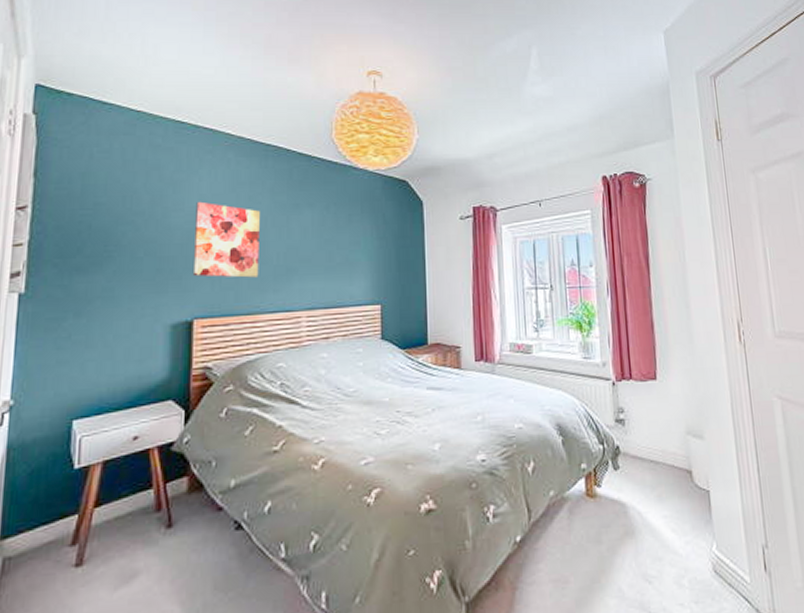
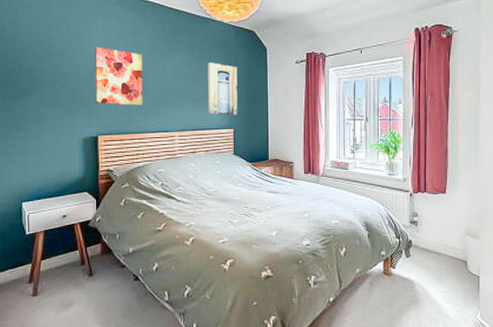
wall art: none [346,220,386,287] -> present [207,62,238,115]

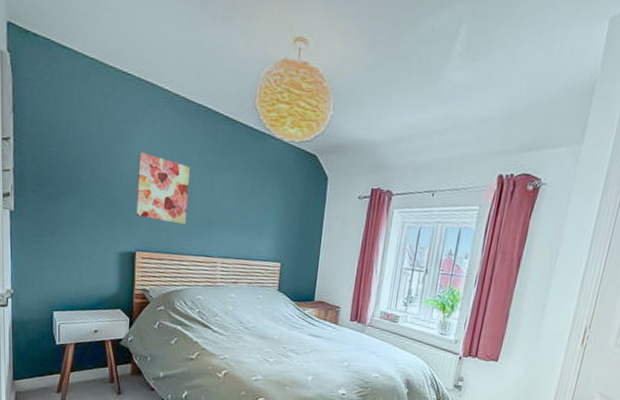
wall art: present [207,62,238,115] -> none [255,185,293,248]

